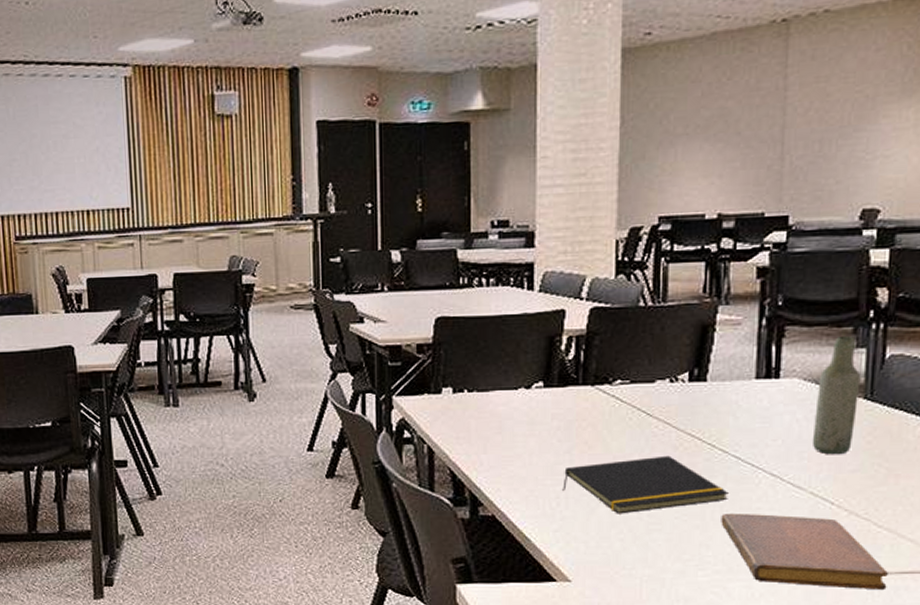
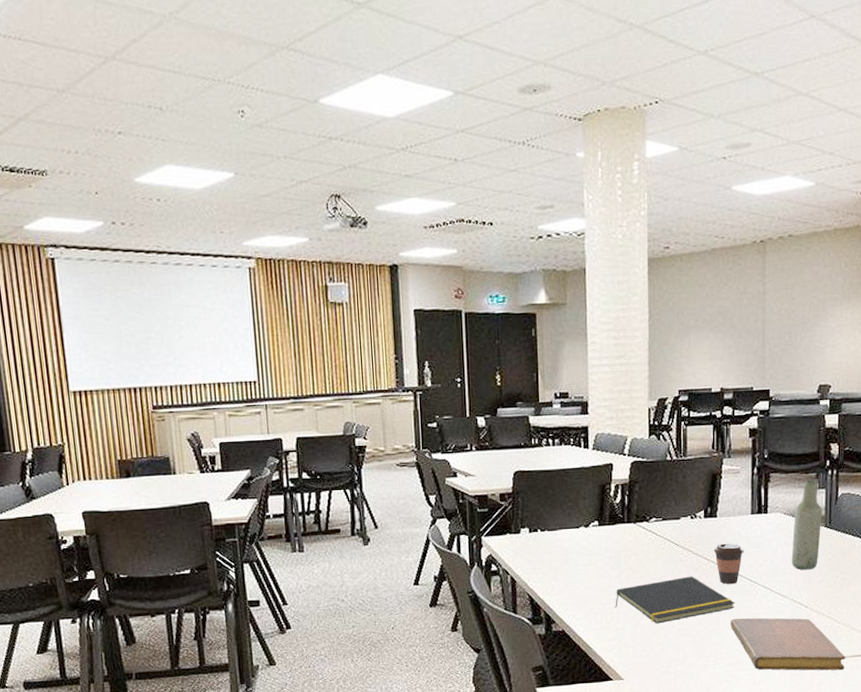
coffee cup: none [700,415,744,468] -> present [713,543,744,584]

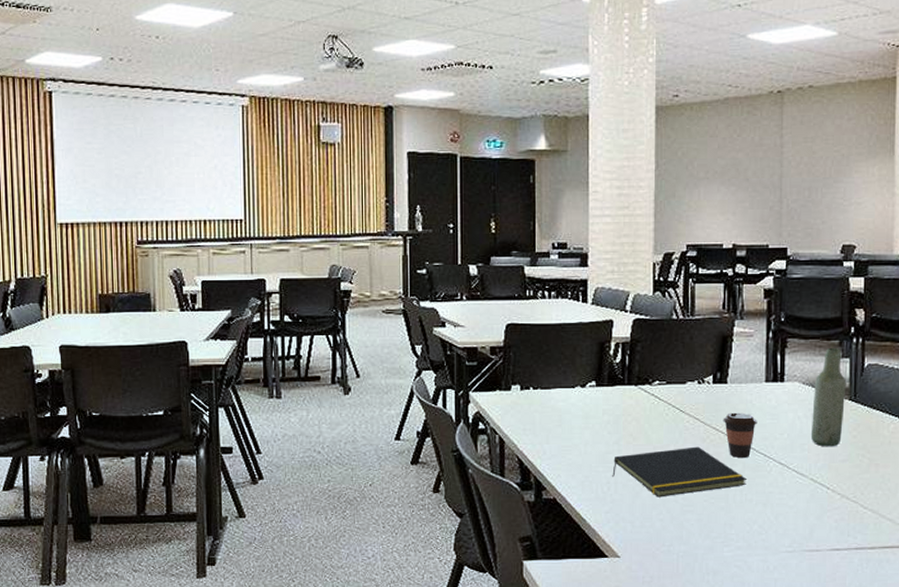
notebook: present [730,617,845,671] -> none [741,496,873,563]

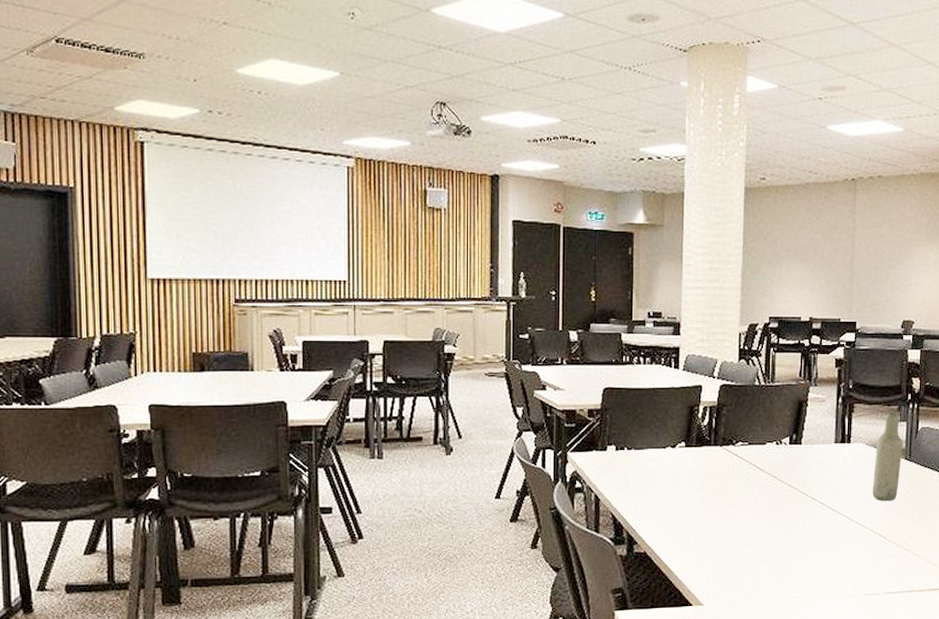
notepad: present [612,446,746,497] -> none [698,502,816,549]
coffee cup: present [723,412,758,457] -> none [797,471,827,512]

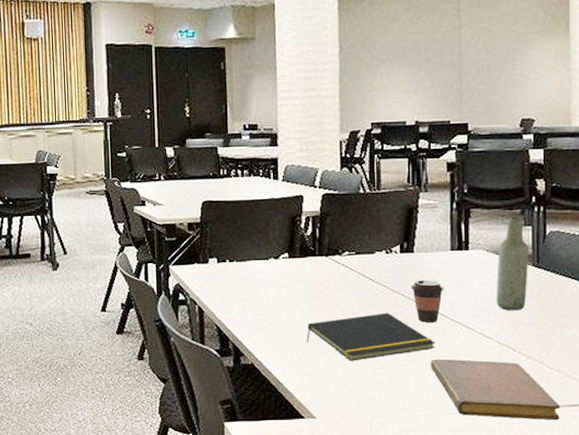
notepad: none [698,502,816,549] -> present [306,312,435,361]
coffee cup: none [797,471,827,512] -> present [411,280,444,322]
notebook: none [811,546,921,604] -> present [430,359,560,421]

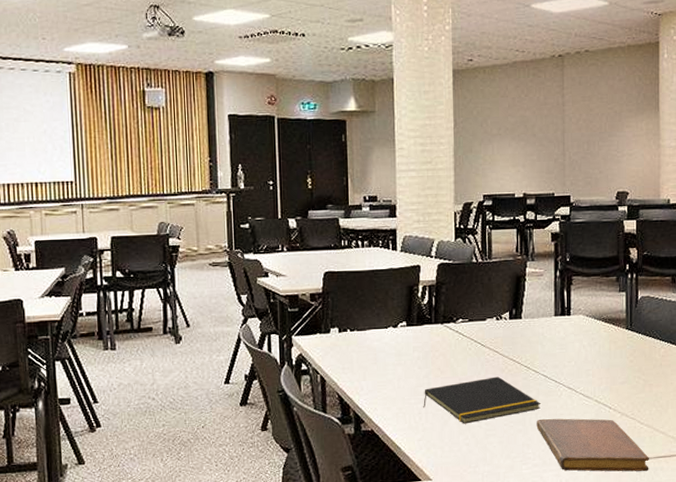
coffee cup: present [411,280,444,322] -> none [519,344,549,385]
bottle: present [497,217,529,311] -> none [595,284,624,372]

